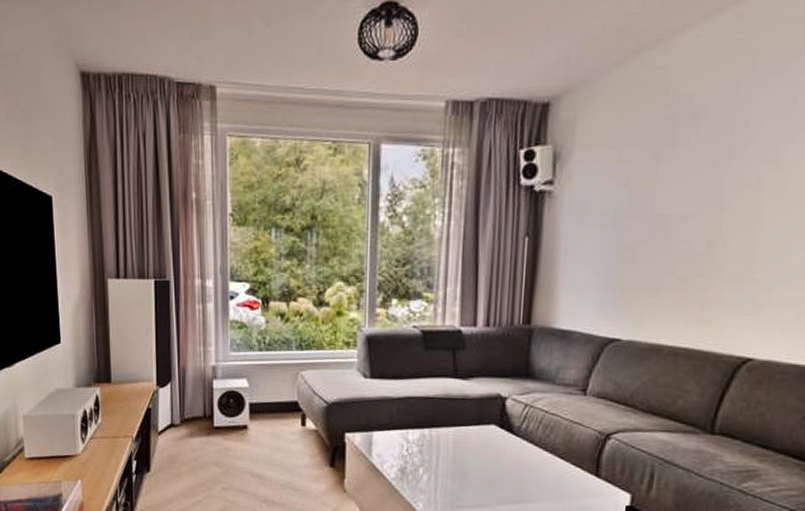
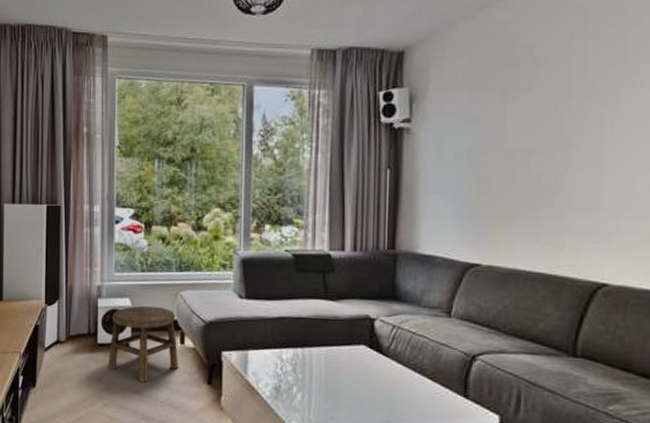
stool: none [225,386,300,466] -> present [107,305,179,382]

